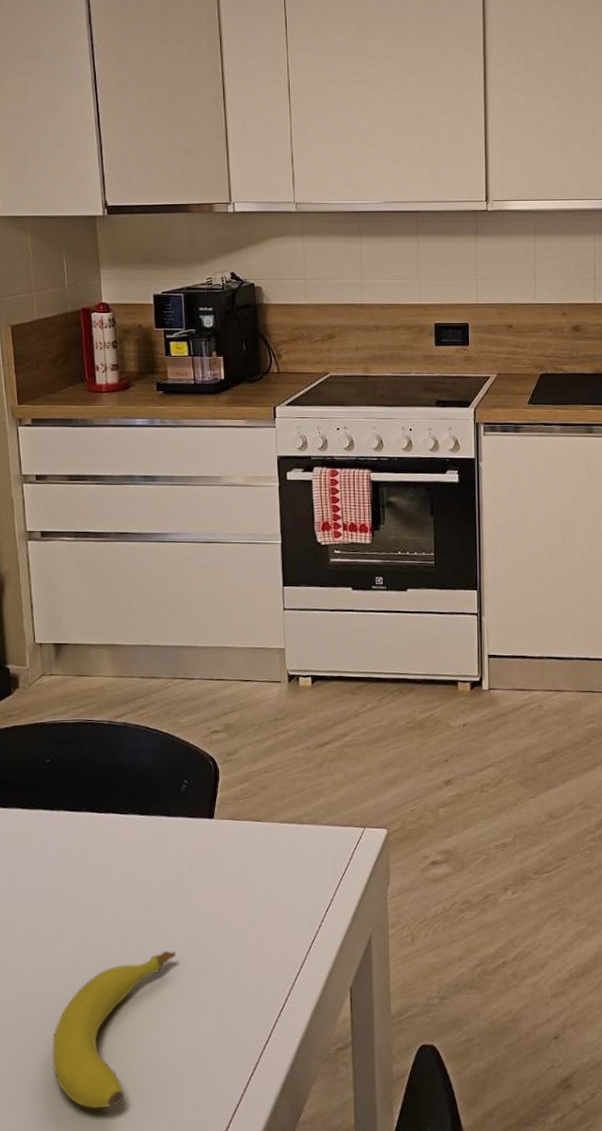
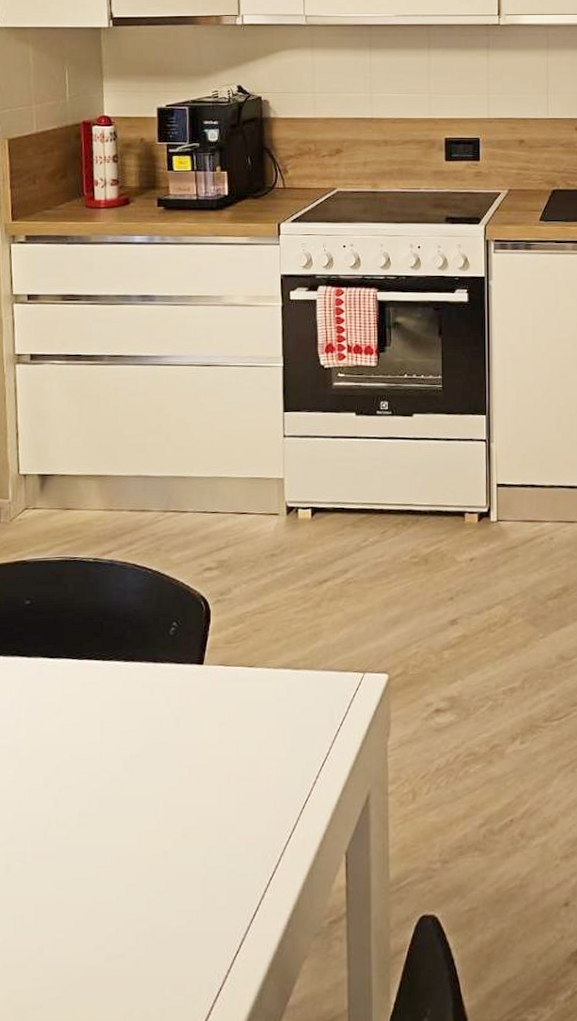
fruit: present [52,950,176,1109] -> none [18,813,158,996]

